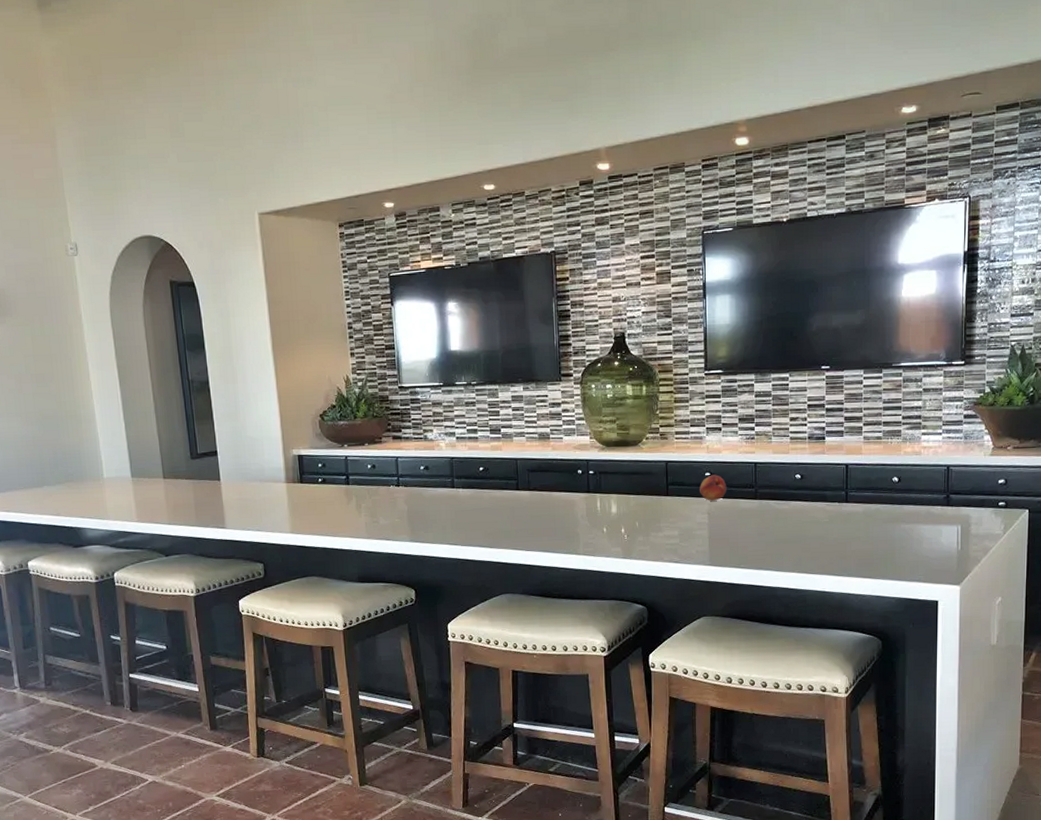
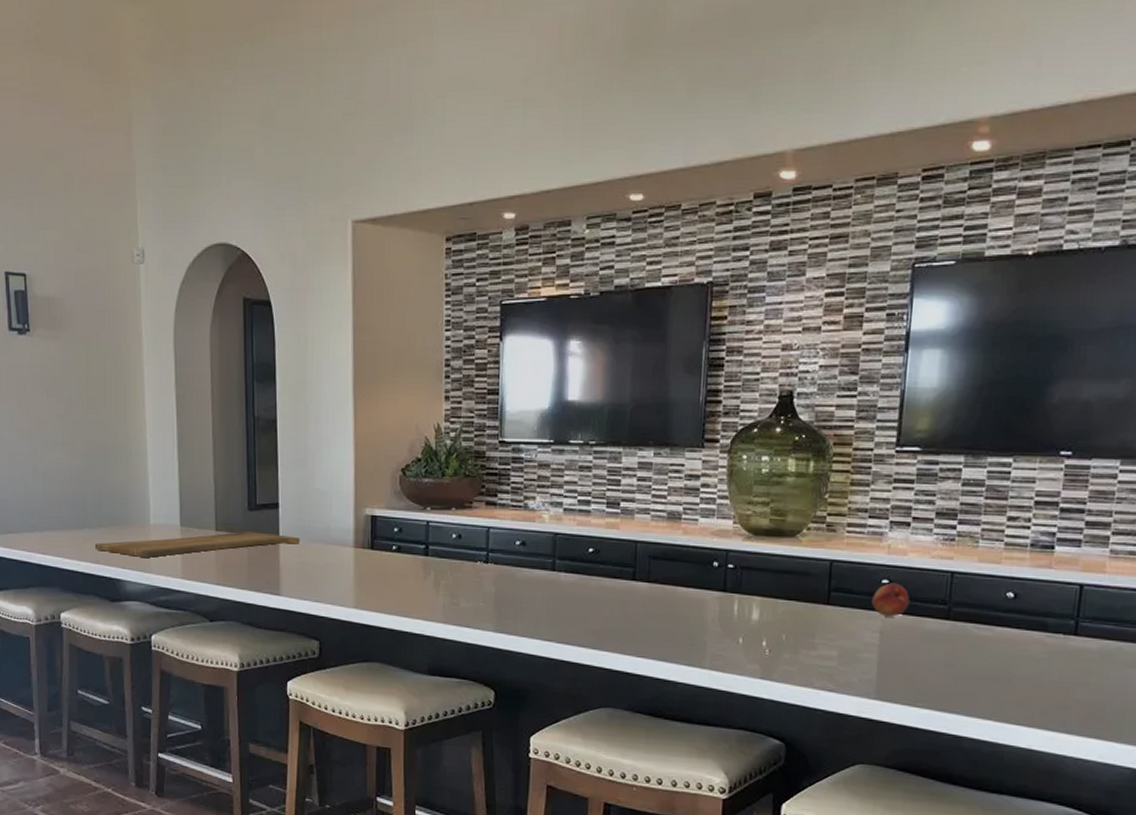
cutting board: none [55,476,239,508] -> present [95,531,300,559]

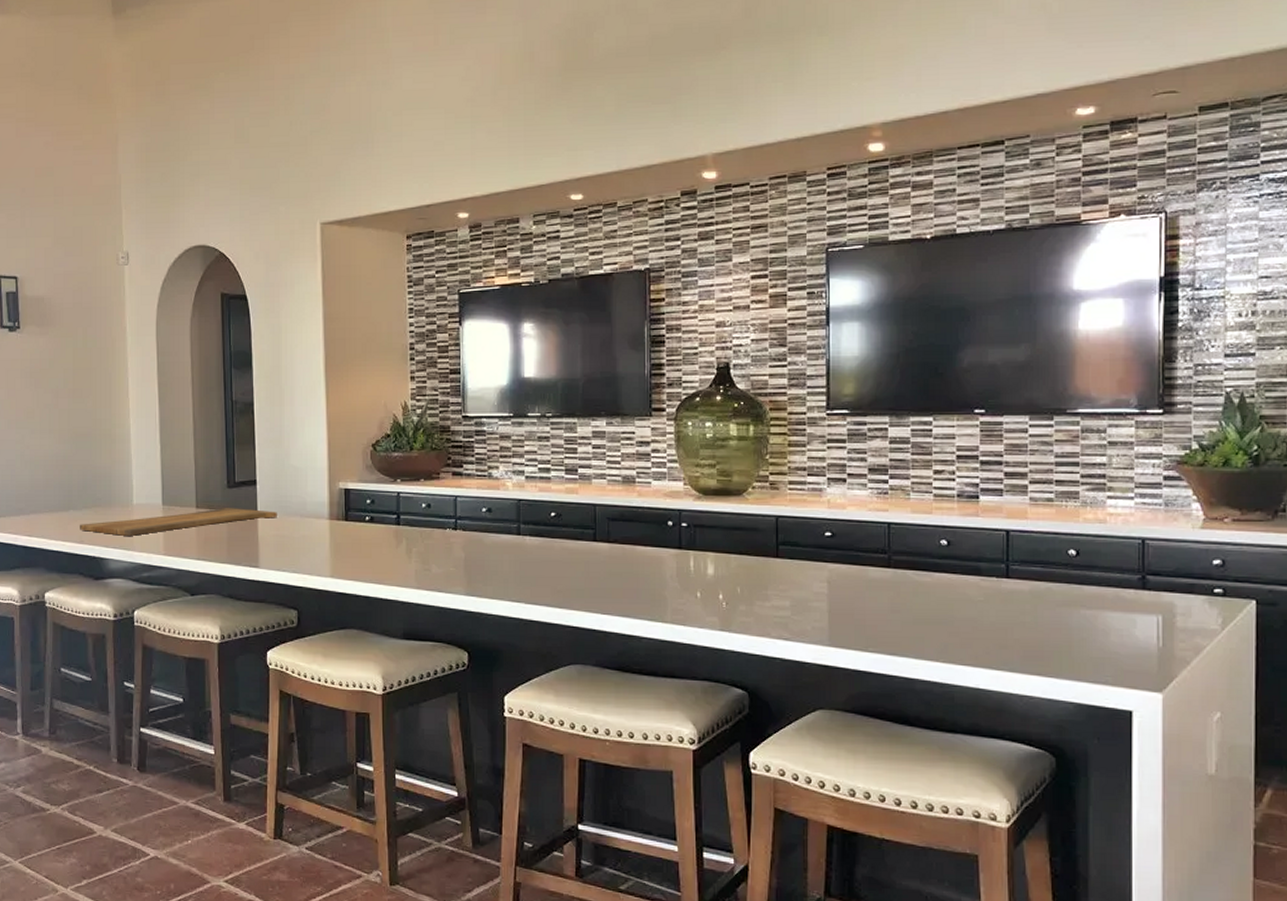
fruit: present [872,583,910,617] -> none [818,535,852,567]

